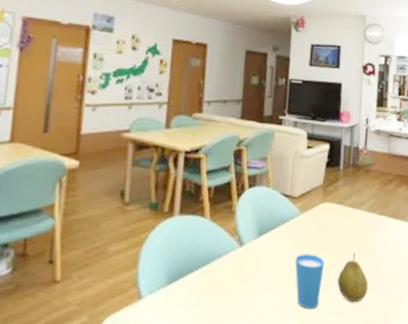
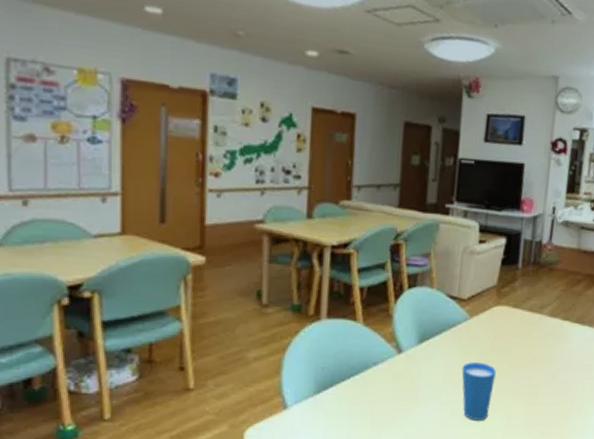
fruit: present [338,253,368,303] -> none [510,362,546,415]

